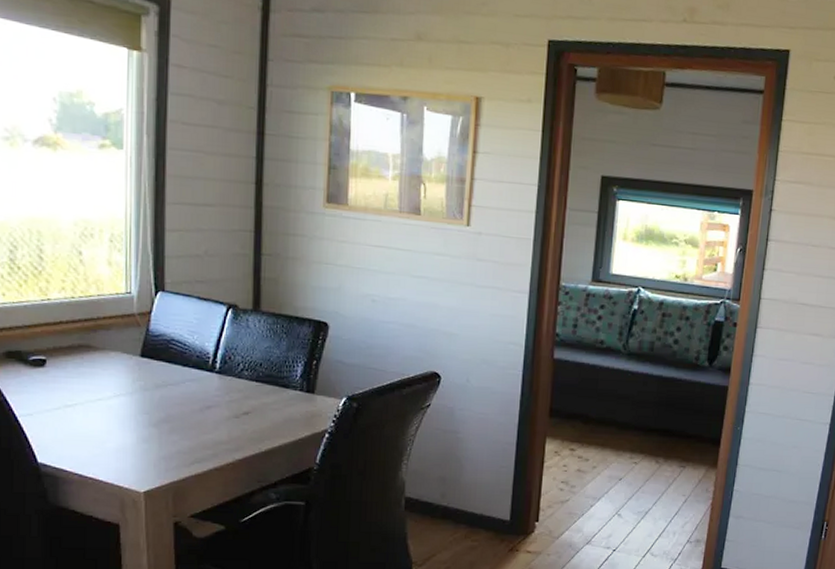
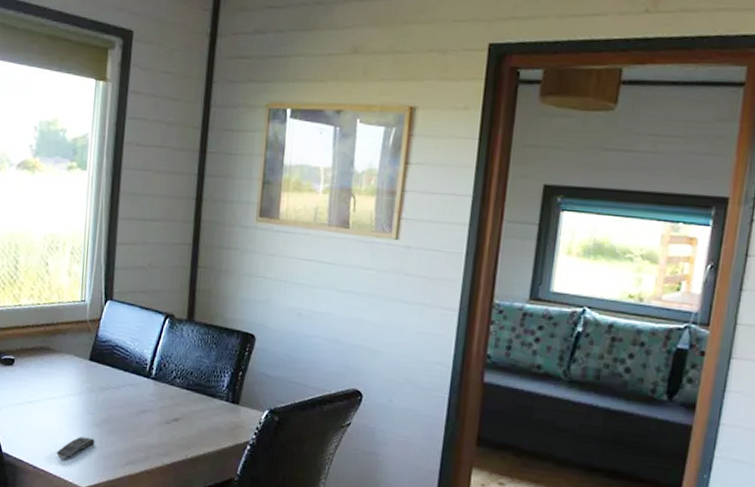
remote control: none [106,439,153,465] -> present [56,436,95,460]

